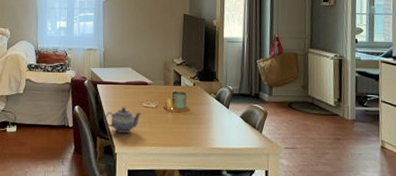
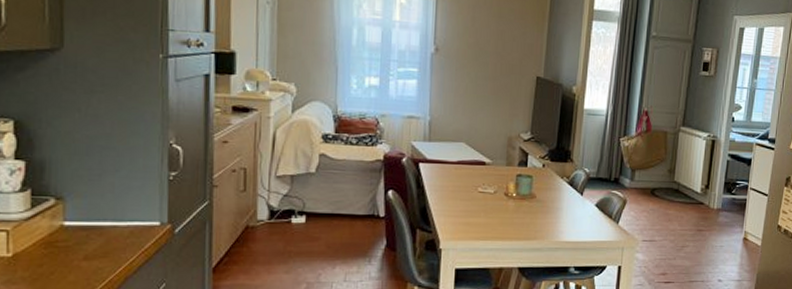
teapot: present [104,107,142,133] -> none [427,192,477,224]

